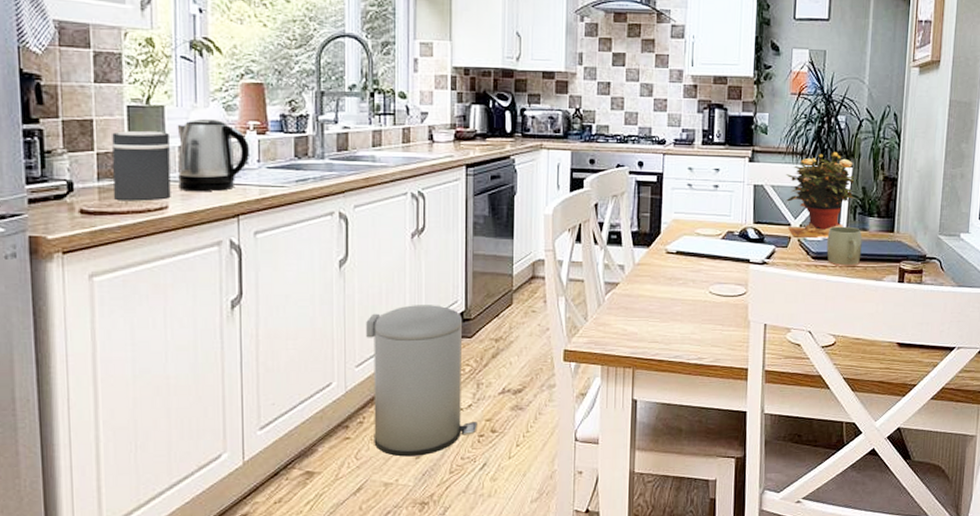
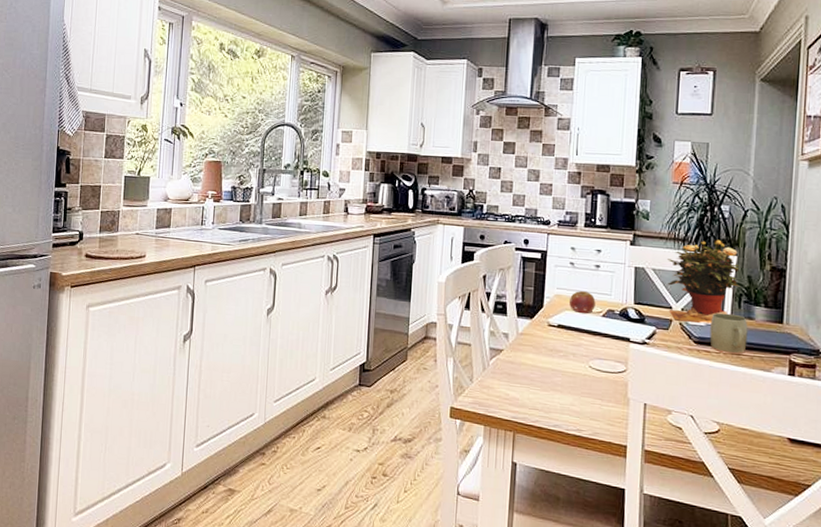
cylinder: present [112,130,171,202] -> none [109,195,151,251]
kettle: present [177,118,249,192] -> none [154,187,207,246]
pedal bin: present [366,305,478,457] -> none [284,352,372,489]
fruit: none [688,214,715,238] -> present [569,291,596,314]

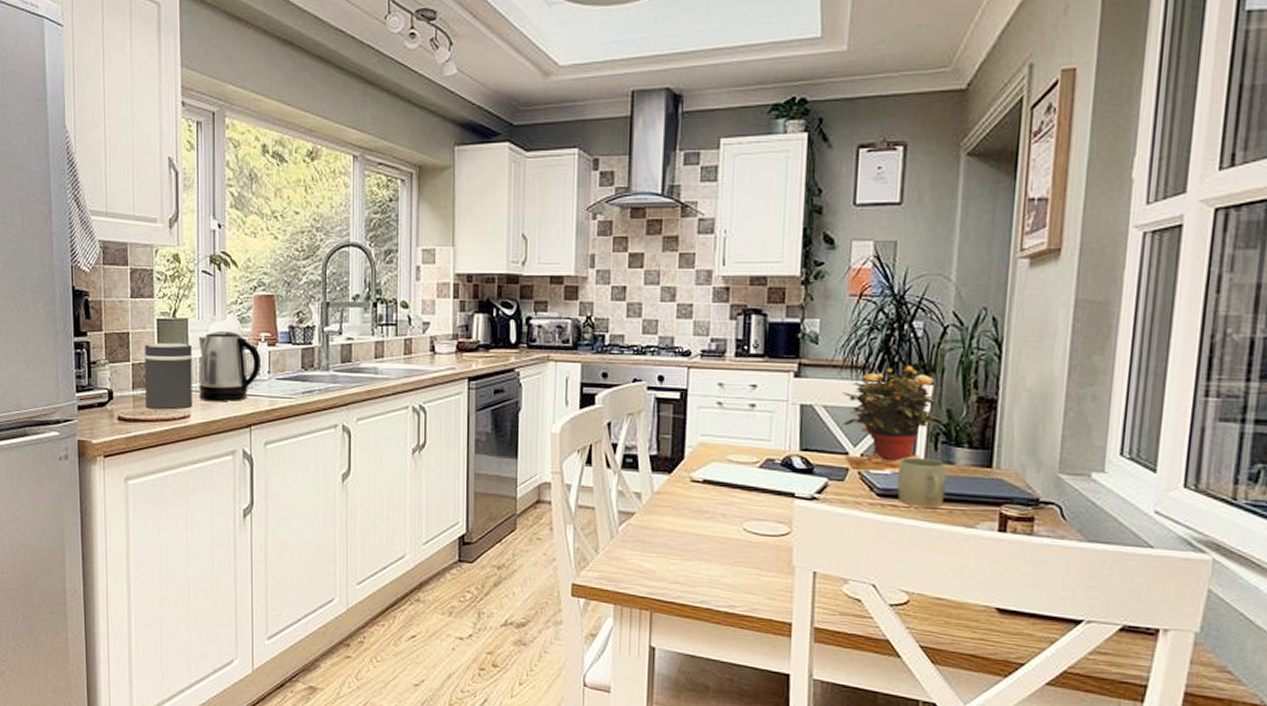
cylinder: none [109,195,151,251] -> present [145,342,193,410]
kettle: none [154,187,207,246] -> present [198,330,260,402]
fruit: present [569,291,596,314] -> none [717,437,751,466]

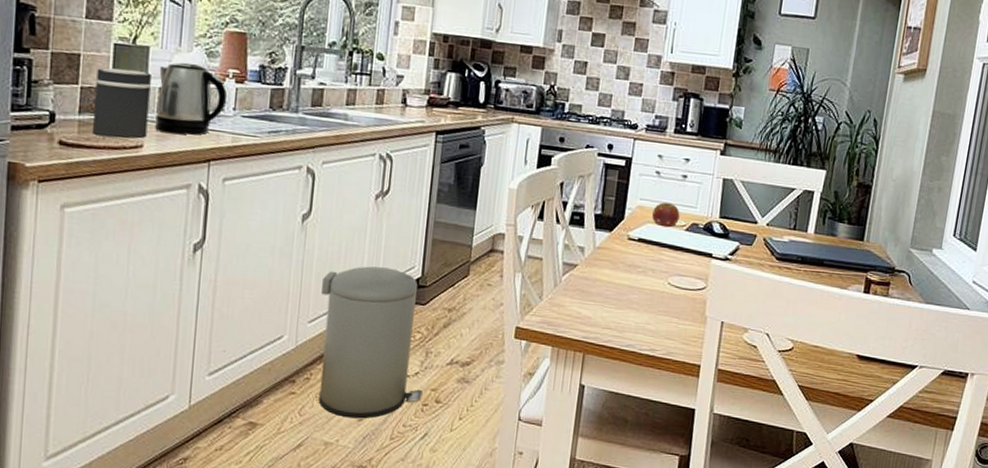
pedal bin: none [367,524,478,684] -> present [318,266,423,419]
fruit: none [717,437,751,466] -> present [652,202,680,228]
flower arrangement: present [843,365,937,471] -> none [755,152,828,240]
mug: present [897,457,947,508] -> none [791,228,830,272]

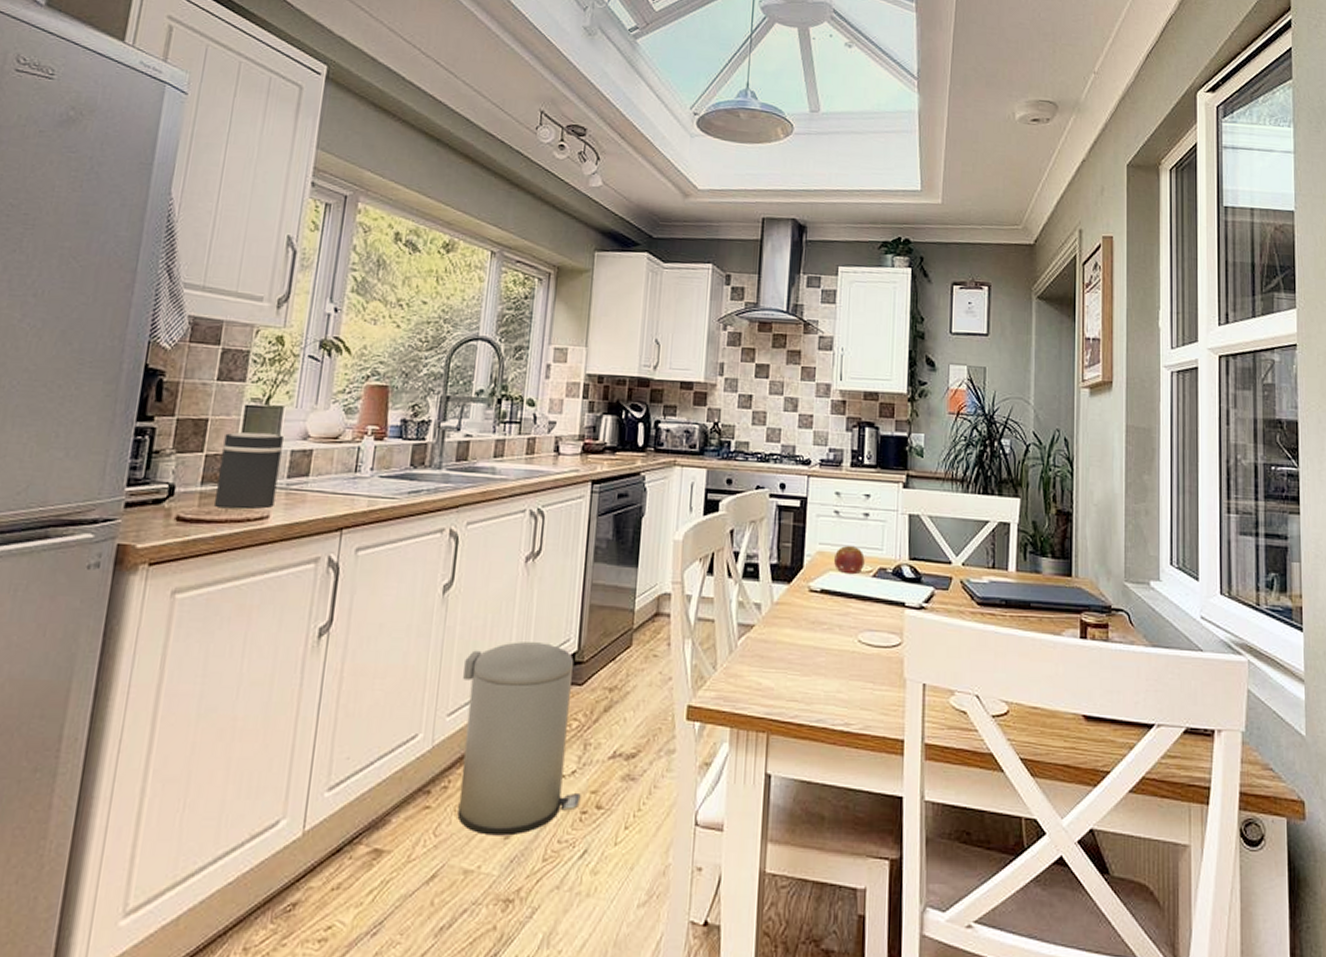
kettle: present [155,62,227,135] -> none [284,421,364,502]

